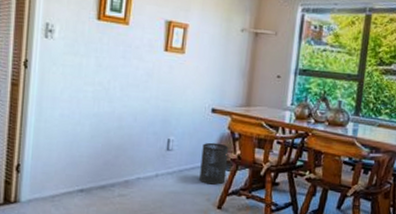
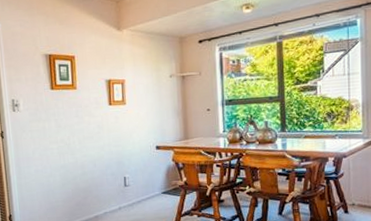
trash can: present [199,142,229,185] -> none [153,174,178,210]

